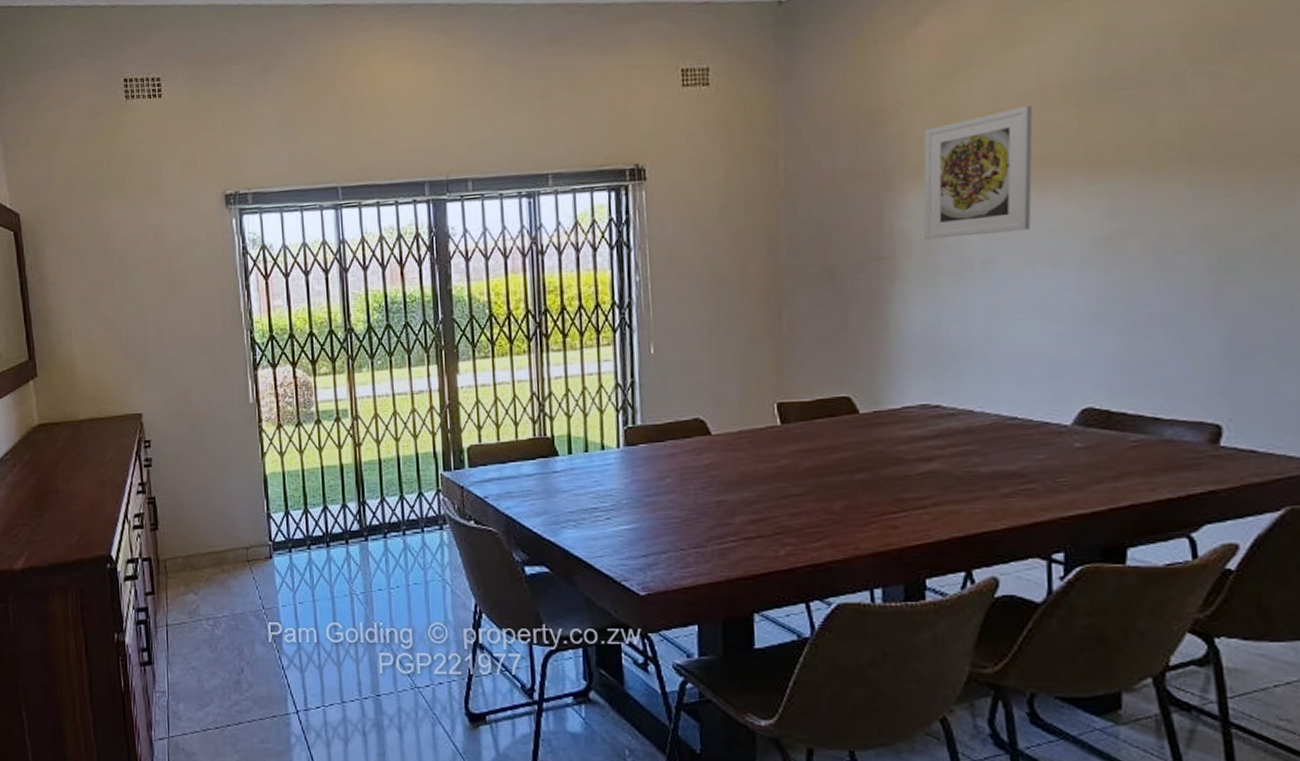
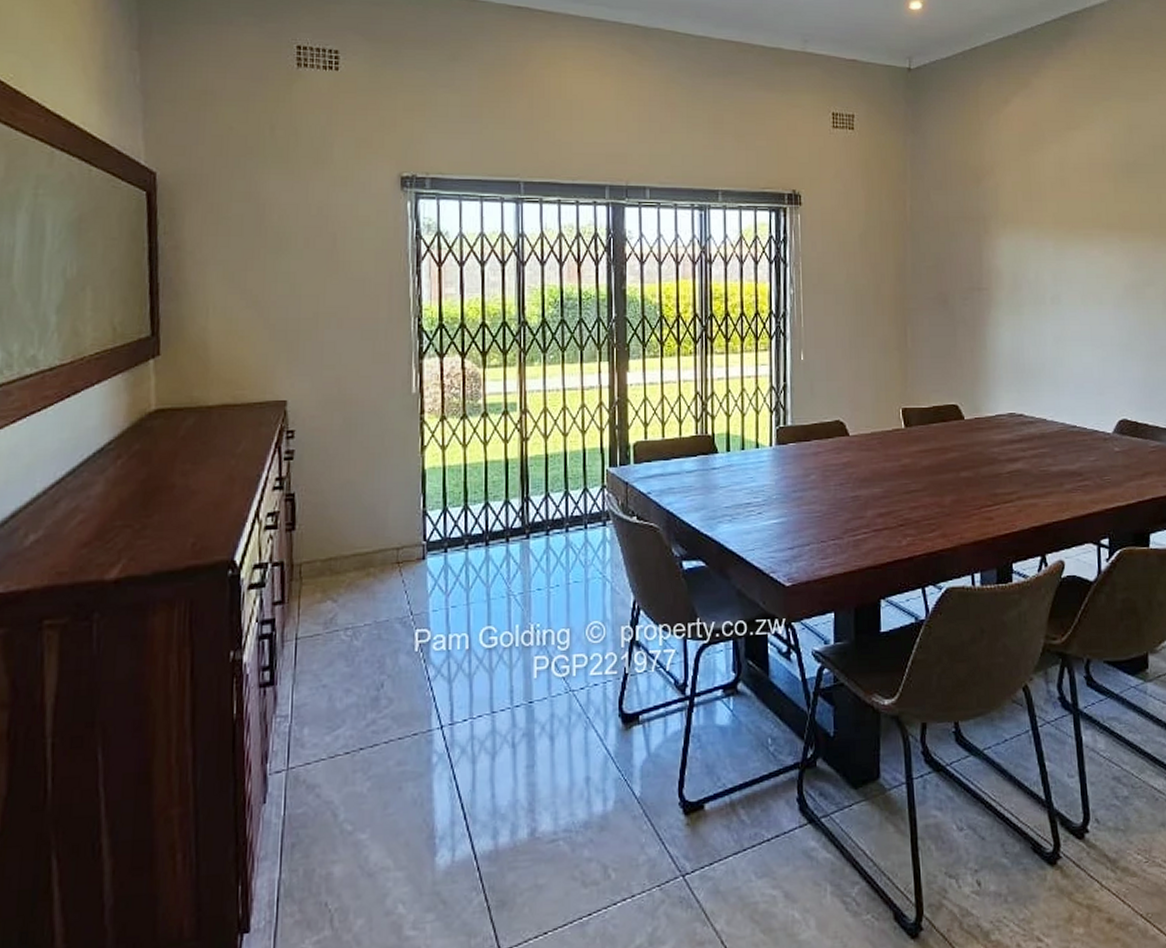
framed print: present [923,104,1033,240] -> none [1011,176,1085,276]

